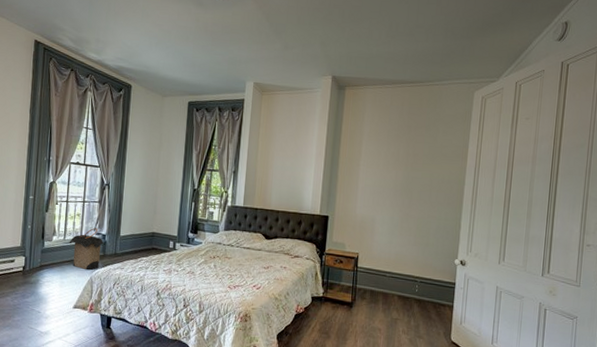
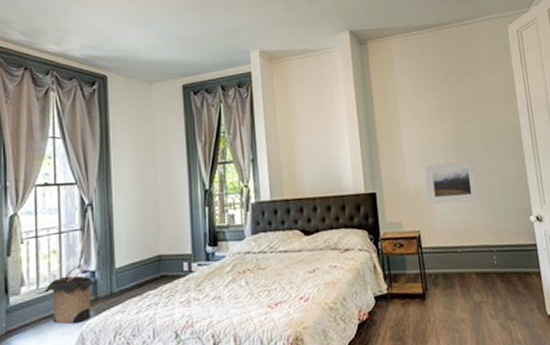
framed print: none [371,201,418,238] -> present [424,161,480,204]

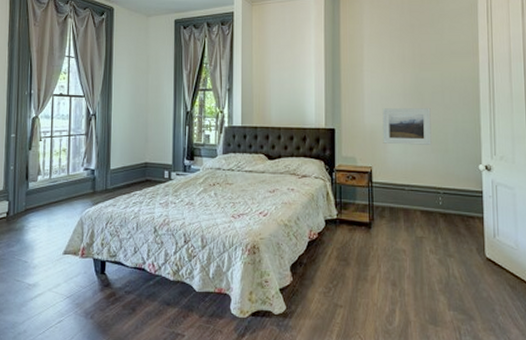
laundry hamper: present [44,265,94,325] -> none [55,163,93,211]

